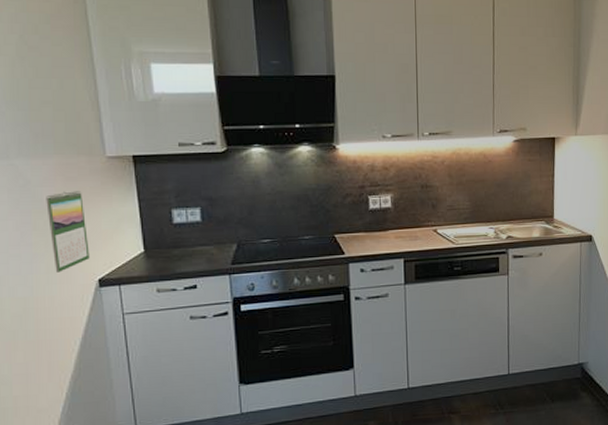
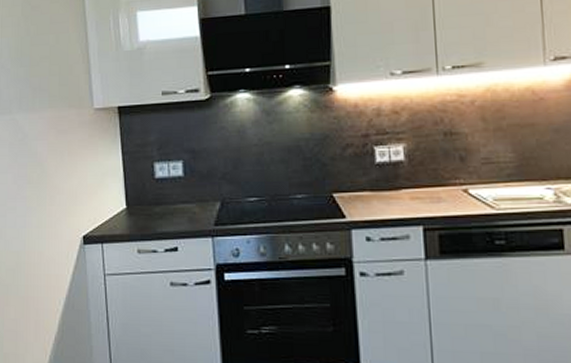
calendar: present [46,191,90,273] -> none [40,144,76,227]

